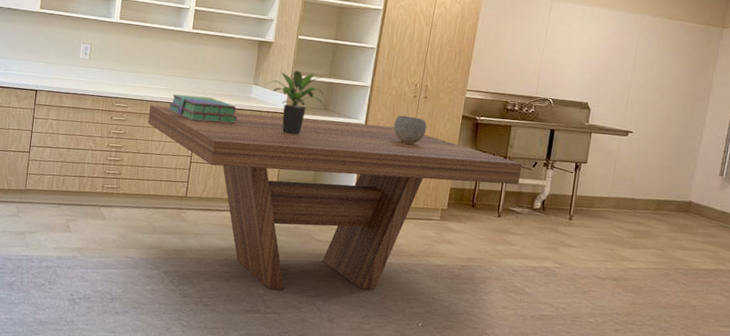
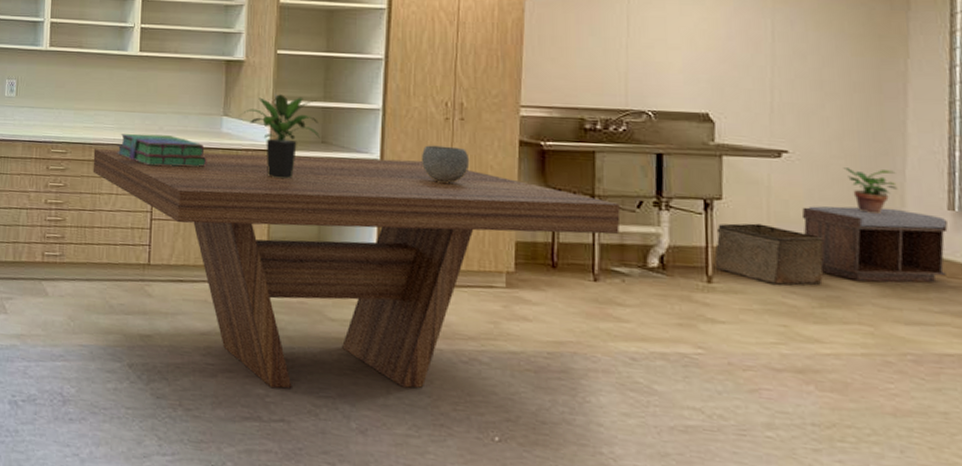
storage bin: none [575,180,644,223] -> present [714,223,824,286]
bench: none [633,170,717,223] -> present [801,206,948,283]
potted plant: none [664,145,694,177] -> present [843,167,898,214]

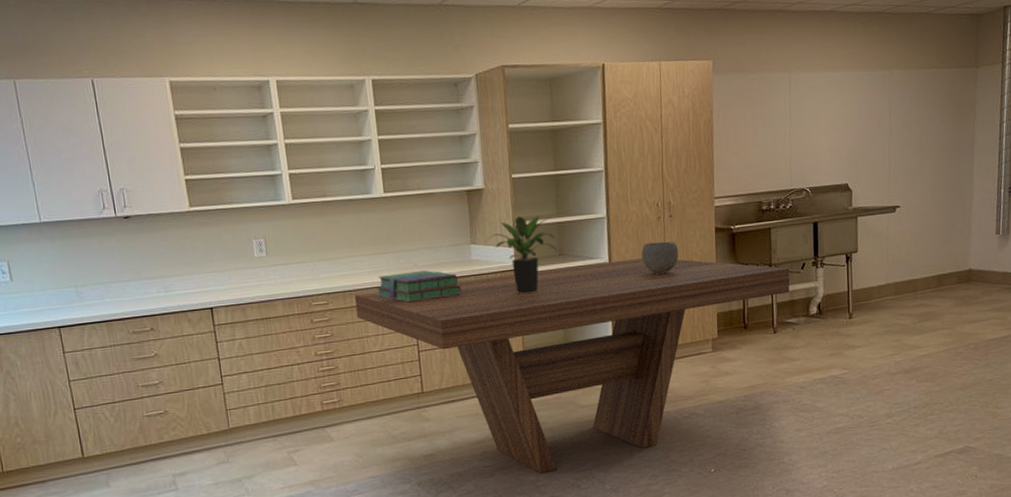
storage bin: present [714,223,824,286] -> none [853,266,922,311]
bench: present [801,206,948,283] -> none [908,239,995,298]
potted plant: present [843,167,898,214] -> none [934,210,967,246]

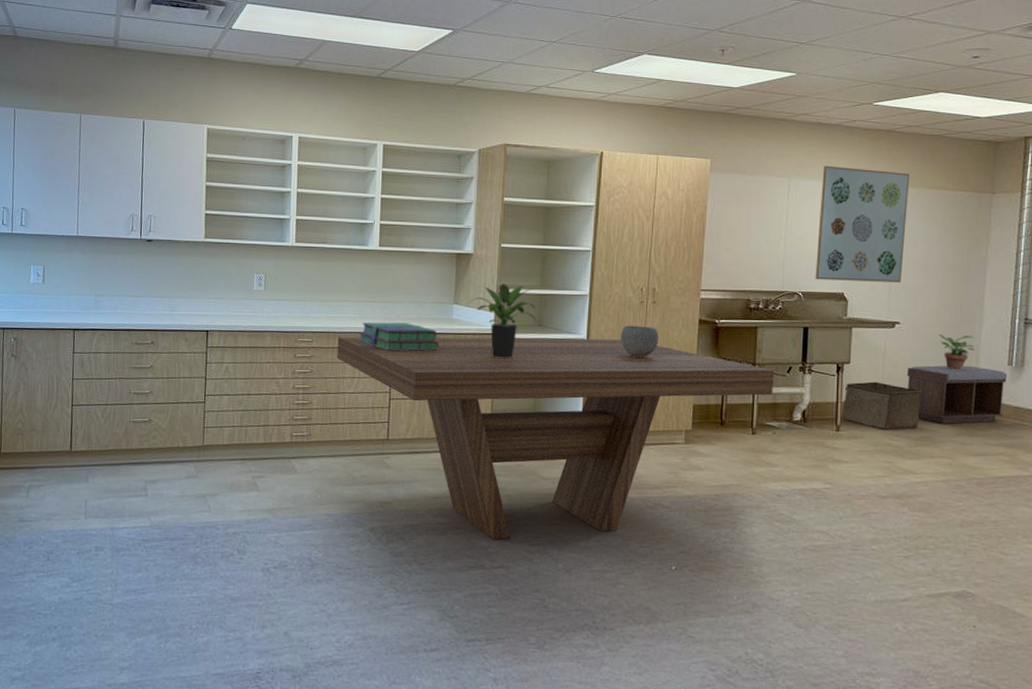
wall art: none [820,54,902,174] -> present [815,165,909,283]
storage bin: none [853,266,922,311] -> present [842,381,921,430]
bench: none [908,239,995,298] -> present [906,365,1007,424]
potted plant: none [934,210,967,246] -> present [938,334,975,370]

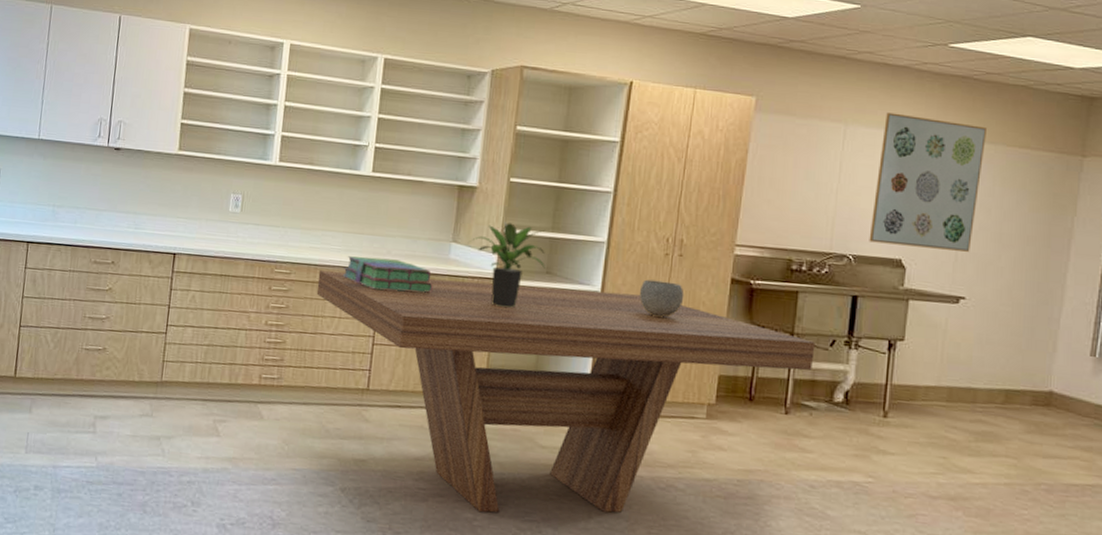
storage bin: present [842,381,921,430] -> none [891,363,985,422]
bench: present [906,365,1007,424] -> none [969,349,1088,421]
potted plant: present [938,334,975,370] -> none [1010,314,1052,358]

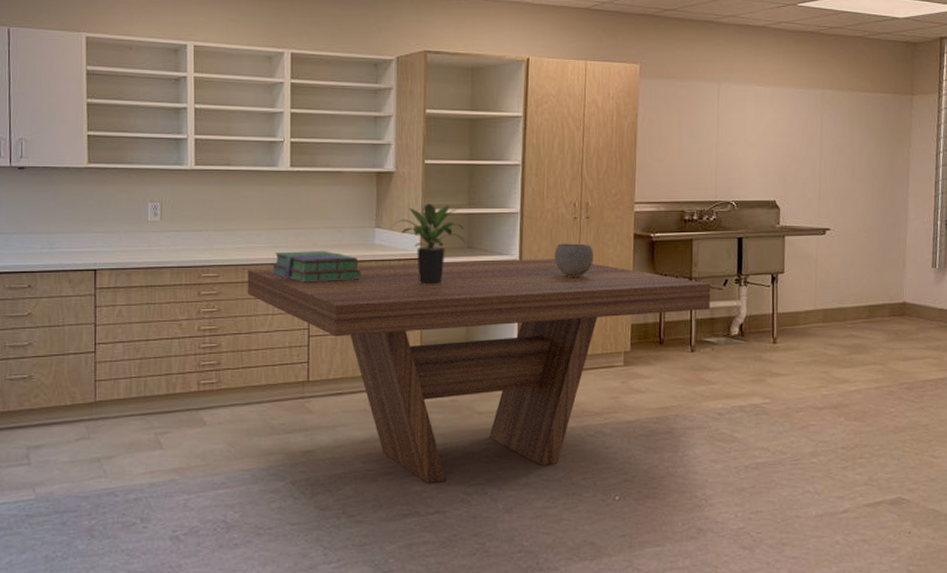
wall art: present [869,112,986,252] -> none [747,69,835,188]

